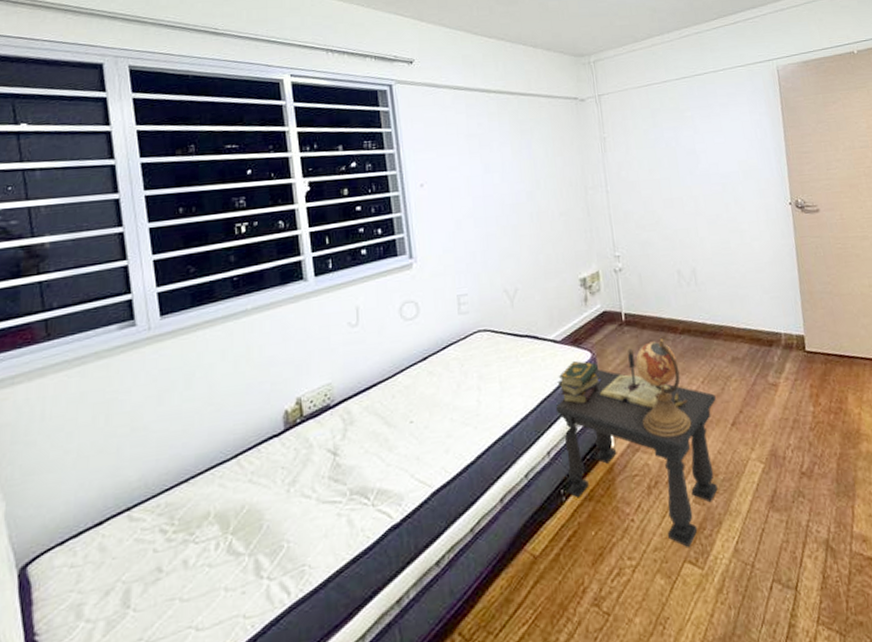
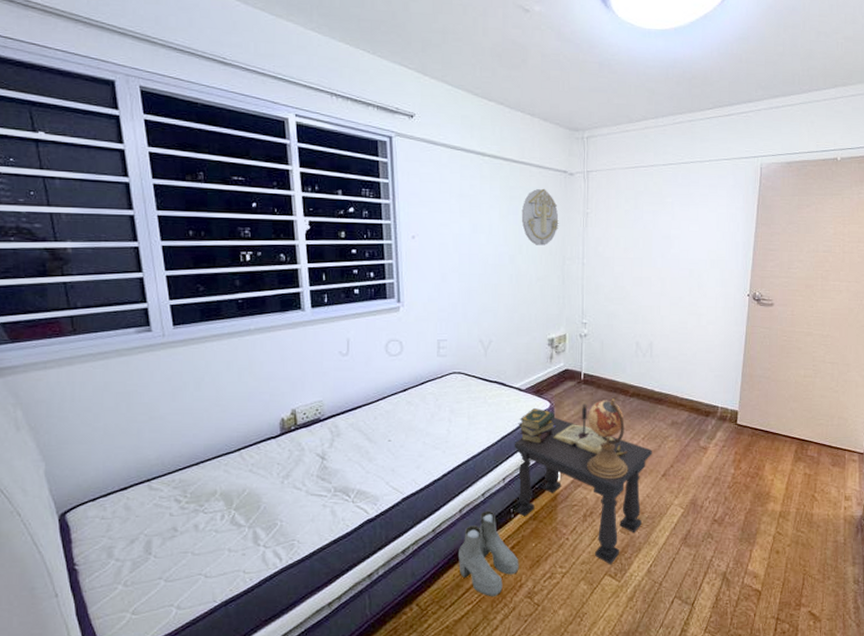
boots: none [503,495,579,611] -> present [457,510,519,596]
wall decoration: none [534,118,576,178] -> present [521,188,559,246]

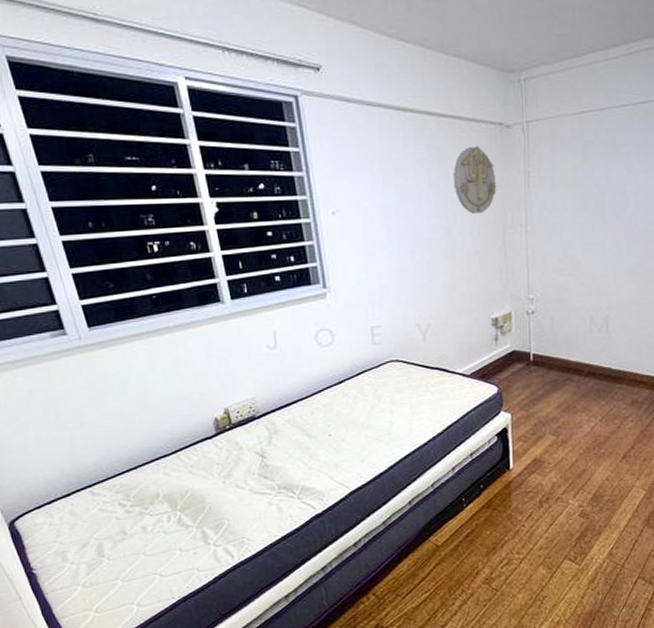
boots: present [457,510,519,596] -> none [410,501,475,584]
side table: present [513,399,652,564] -> none [461,379,611,548]

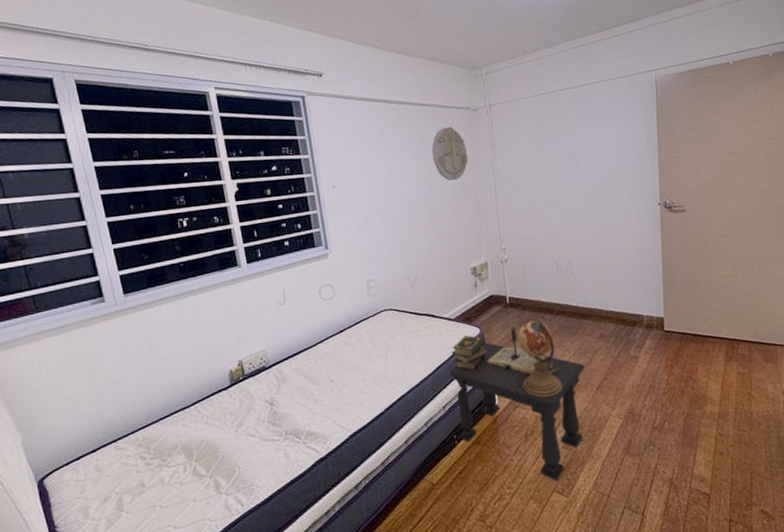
side table: none [461,379,611,548] -> present [450,318,585,481]

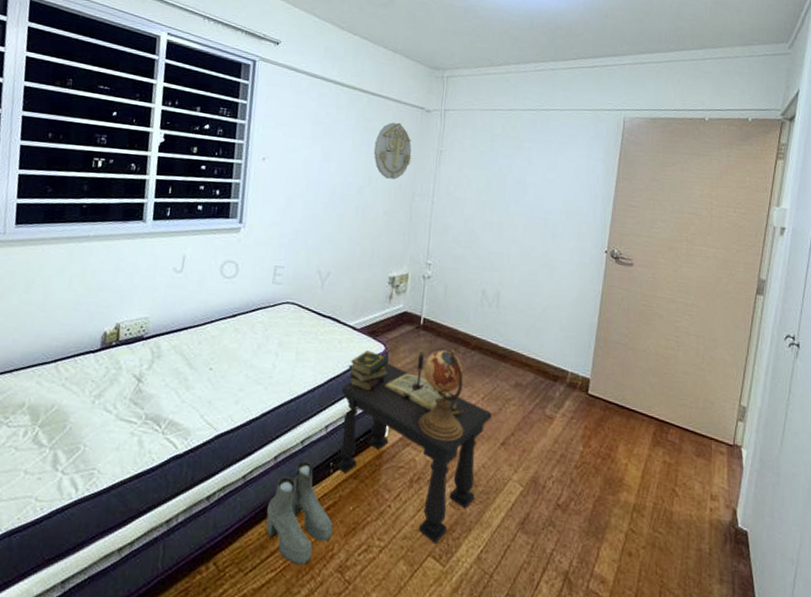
boots: none [408,439,469,523] -> present [266,461,333,565]

